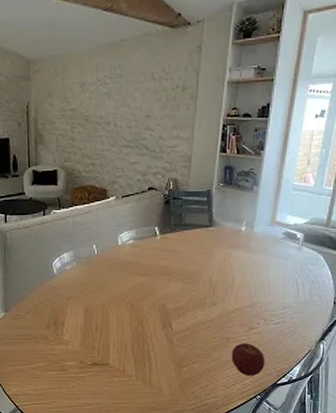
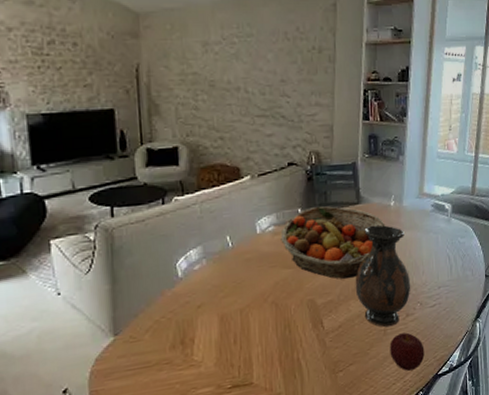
fruit basket: none [138,226,235,290] -> present [280,205,386,279]
vase: none [202,246,256,336] -> present [355,225,411,328]

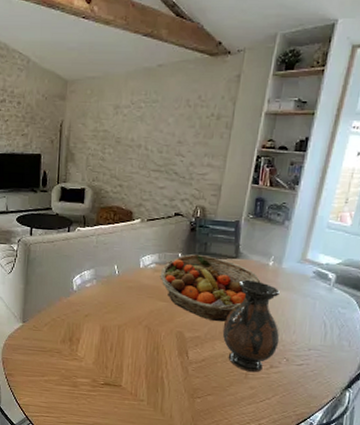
apple: present [389,332,425,371] -> none [248,381,285,417]

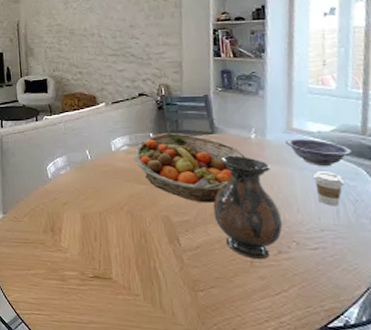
decorative bowl: none [298,268,350,296] -> present [286,138,353,167]
coffee cup: none [312,299,338,330] -> present [312,171,346,206]

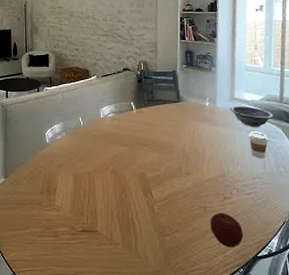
fruit basket: present [134,132,246,202] -> none [118,101,202,159]
vase: present [213,155,283,260] -> none [177,120,227,206]
apple: none [258,269,307,313] -> present [210,213,243,247]

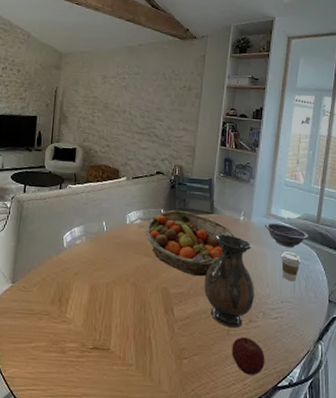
fruit basket: none [118,101,202,159] -> present [145,209,235,276]
vase: none [177,120,227,206] -> present [204,234,255,329]

